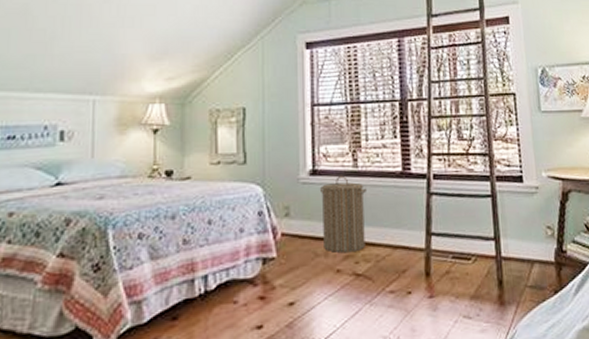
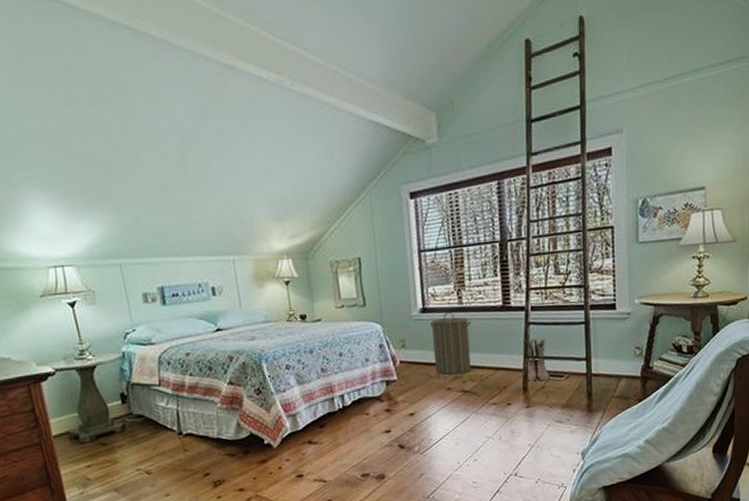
boots: none [424,211,455,265] -> present [523,338,549,382]

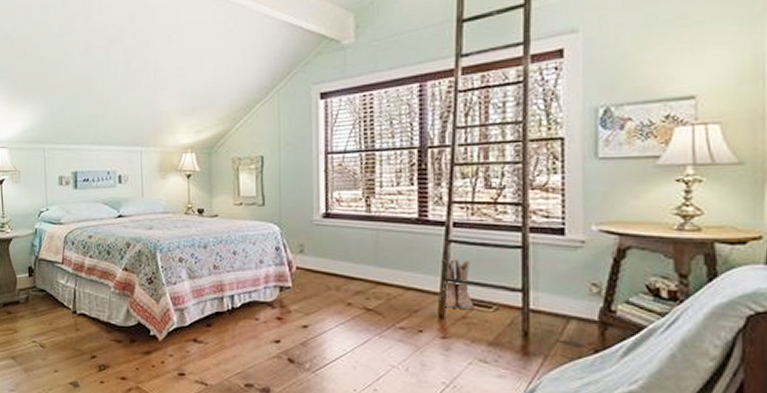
laundry hamper: present [429,311,472,375] -> none [332,219,380,290]

